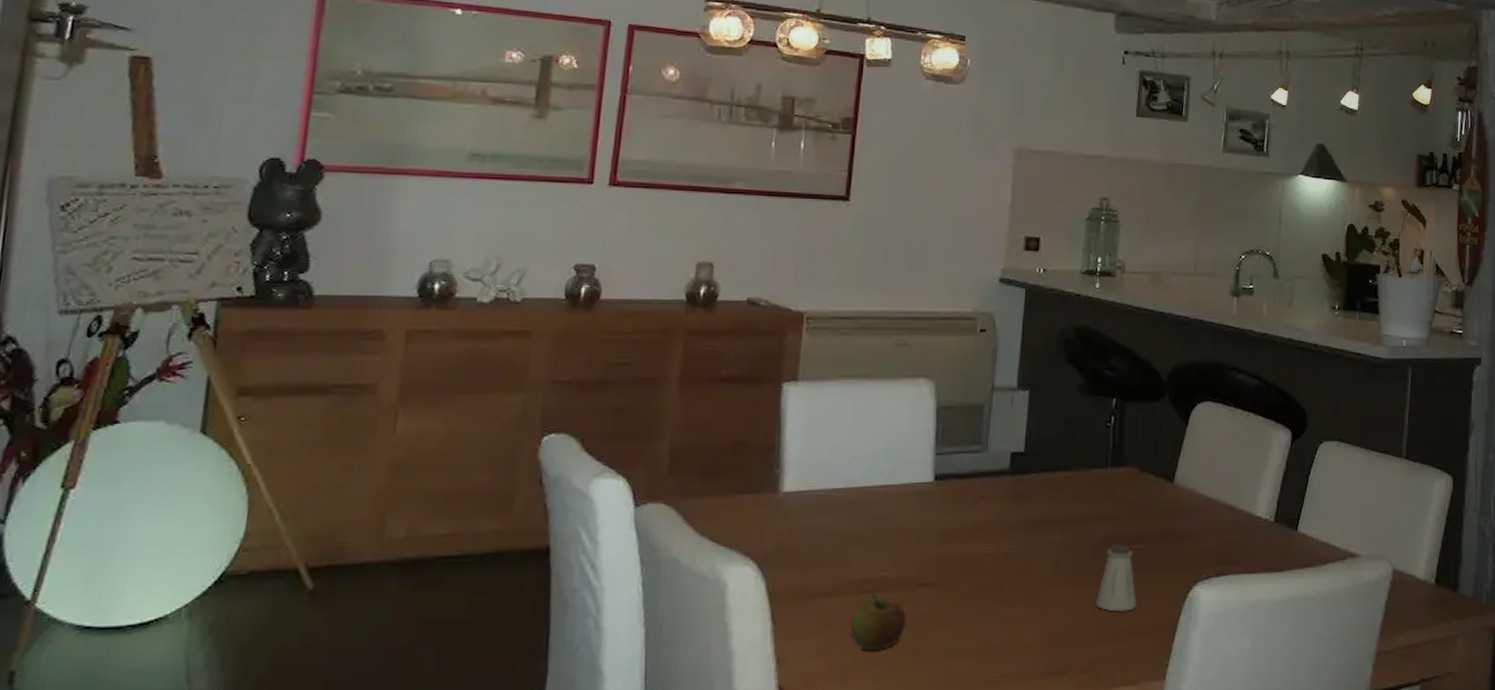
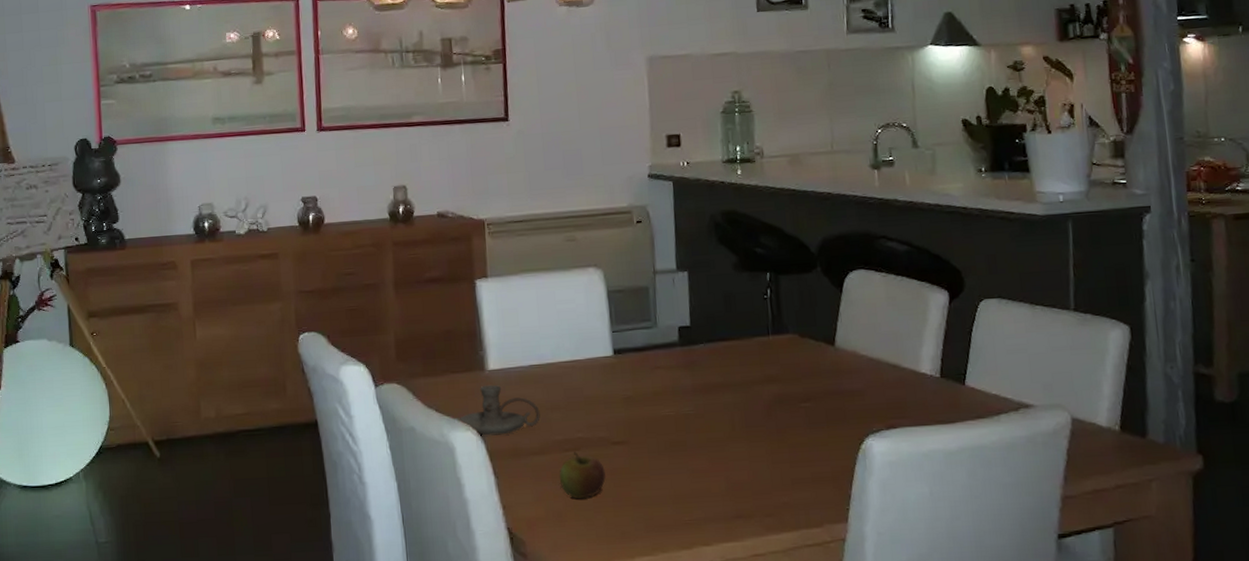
candle holder: none [737,510,839,572] -> present [459,384,540,436]
saltshaker: present [1095,544,1136,612] -> none [772,403,812,463]

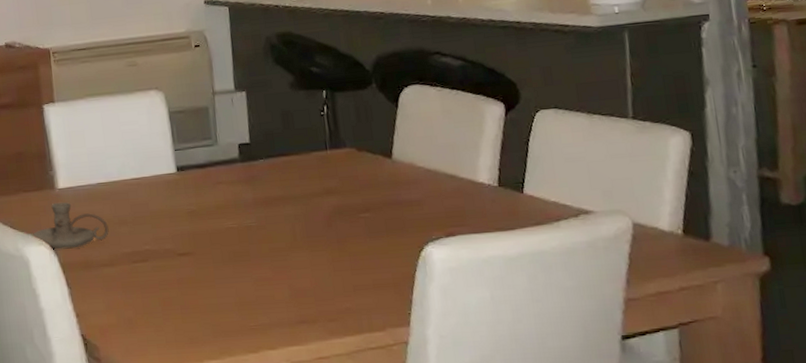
apple: present [559,451,607,499] -> none [128,263,174,307]

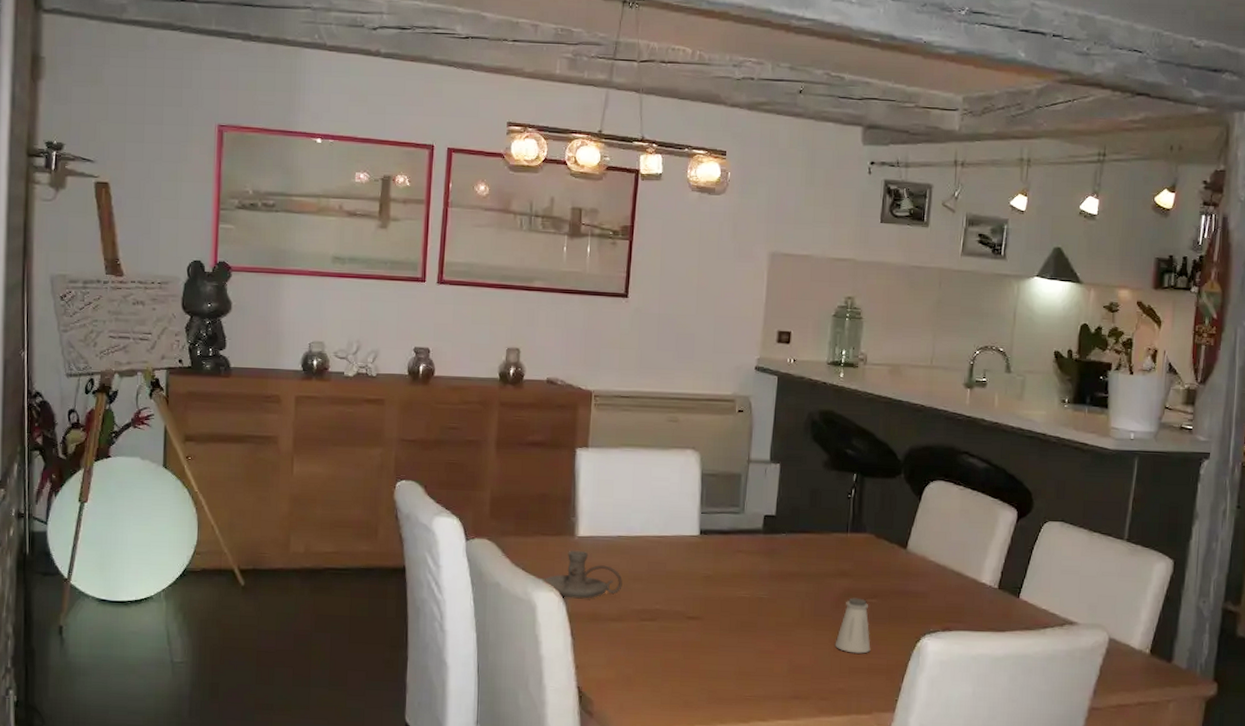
saltshaker: none [333,214,373,271] -> present [834,597,871,654]

